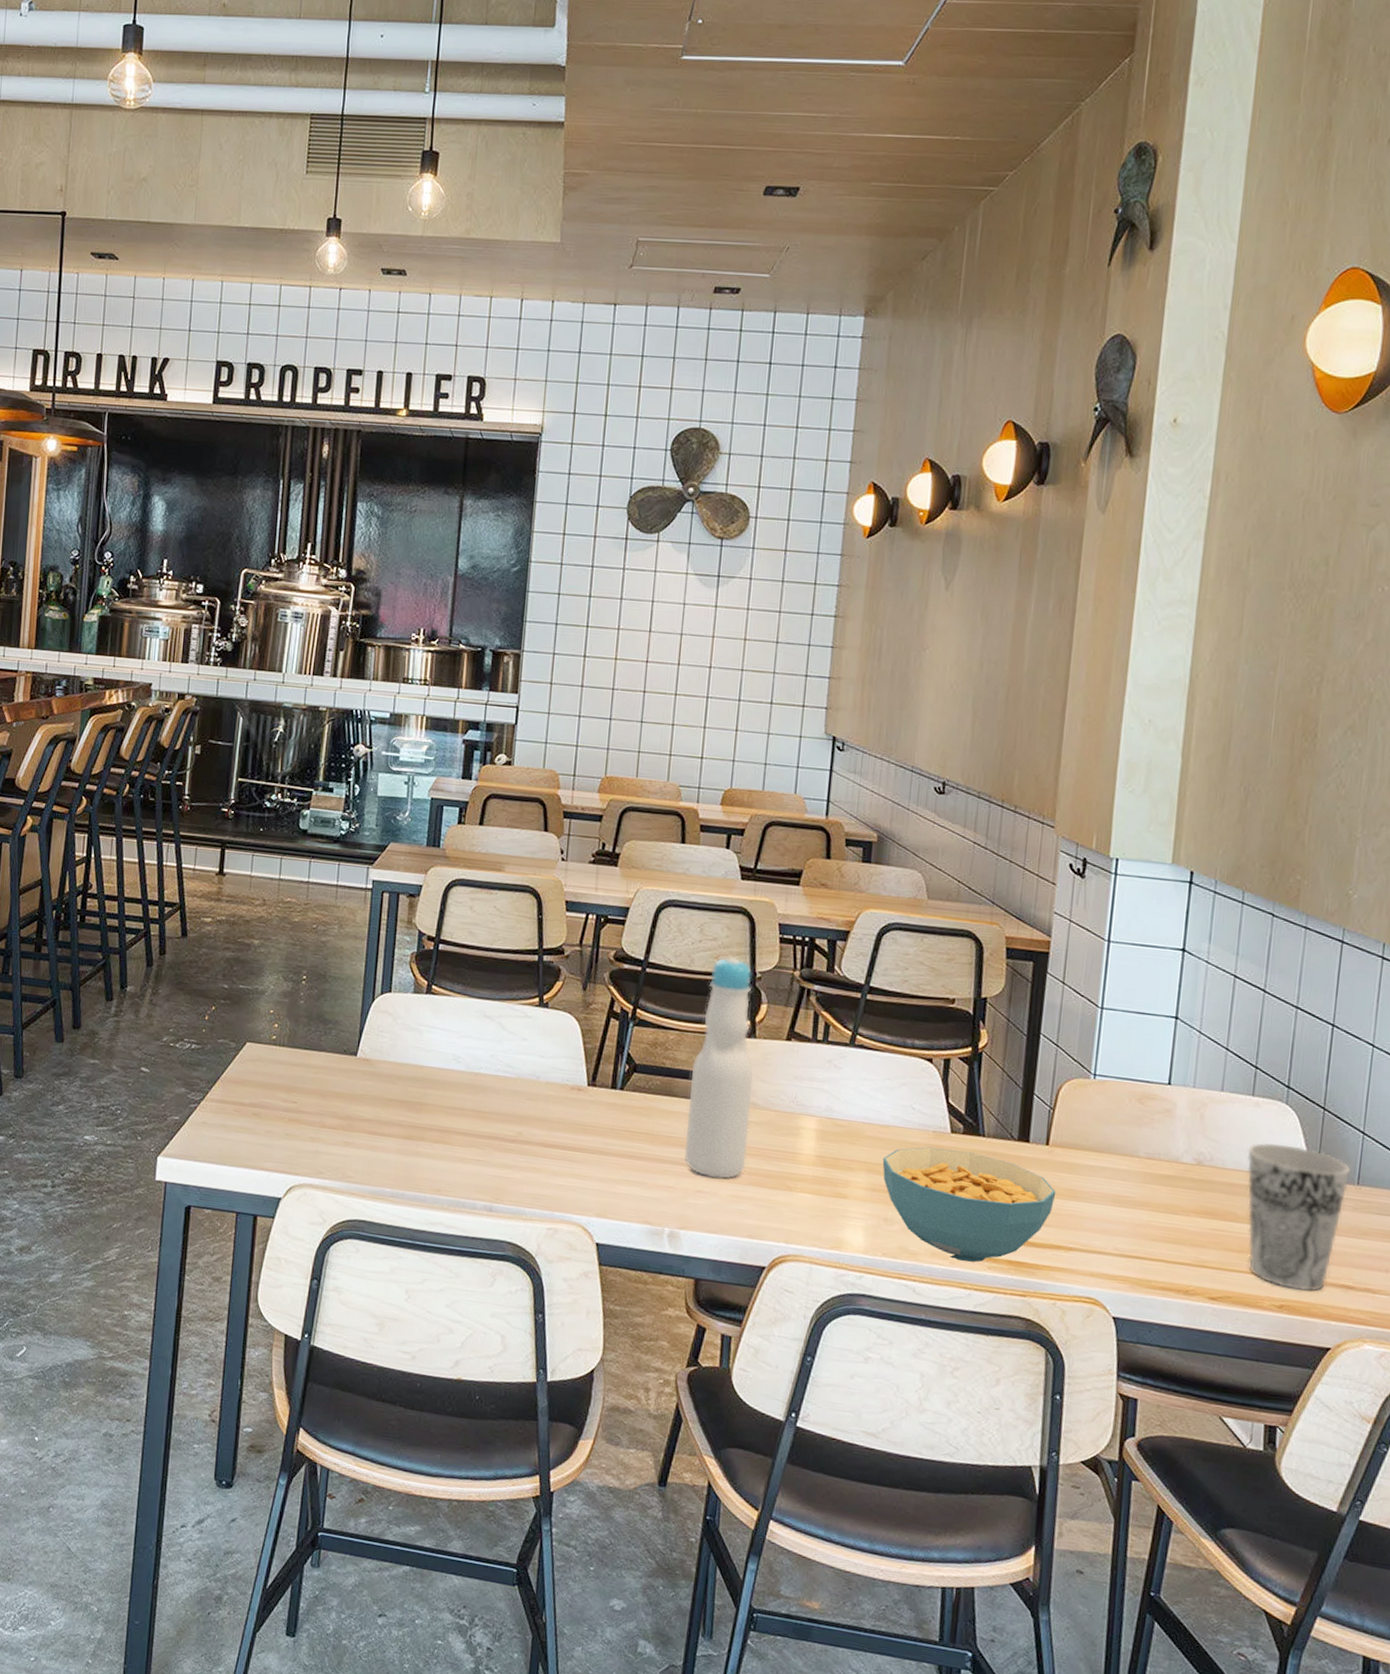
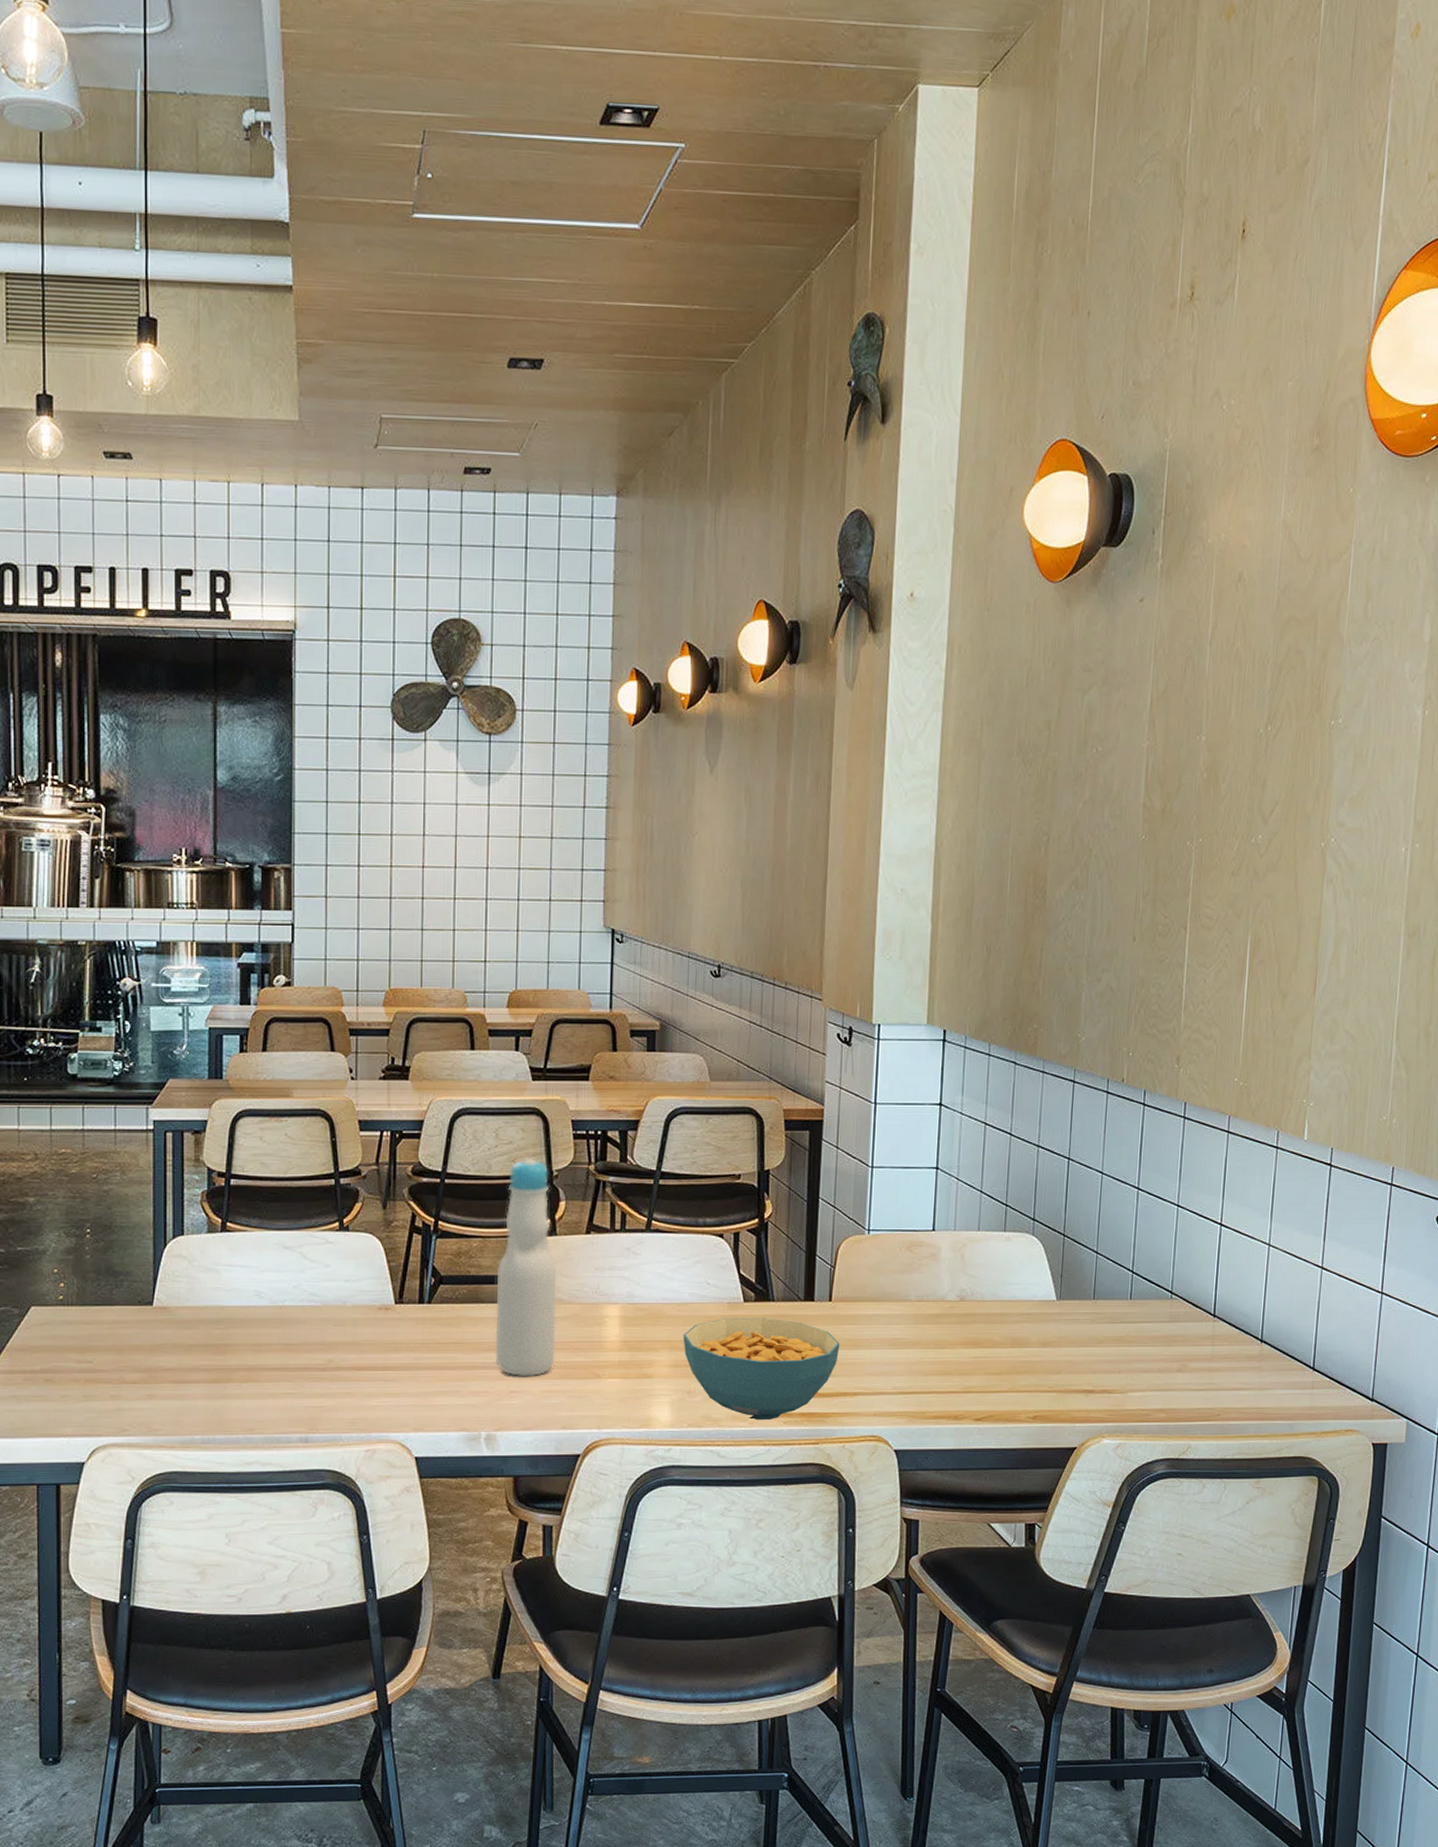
cup: present [1247,1142,1351,1292] -> none [1002,1272,1088,1401]

